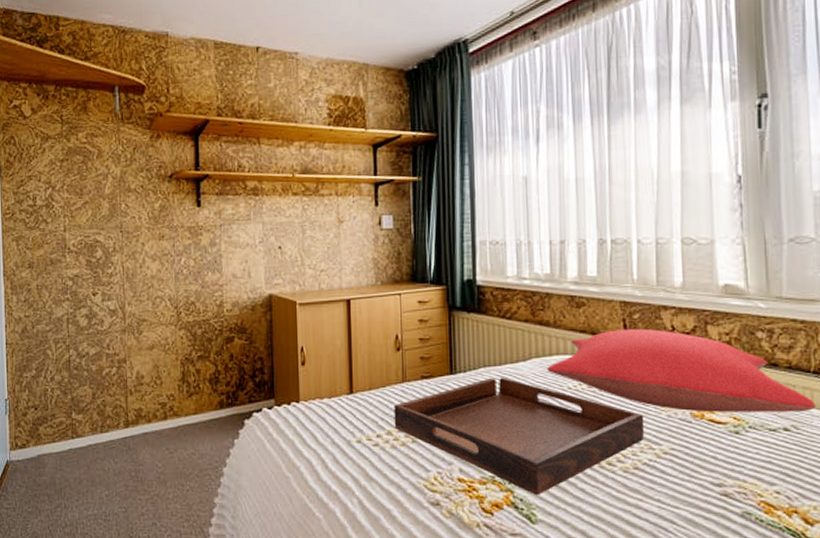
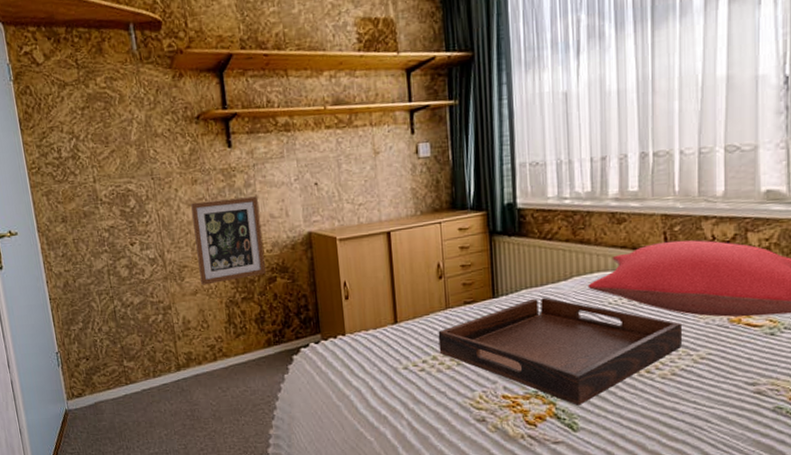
wall art: none [156,256,224,340] -> present [191,196,266,285]

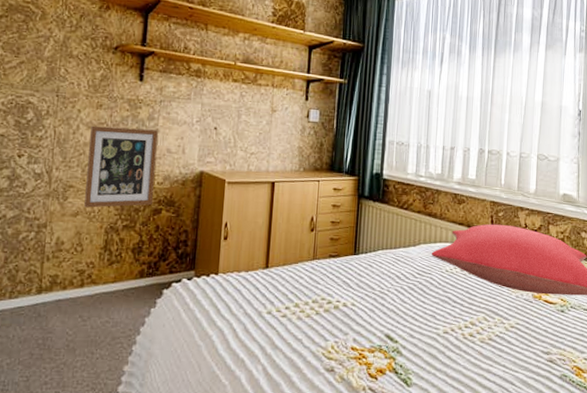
serving tray: present [438,297,682,405] -> none [302,259,499,362]

